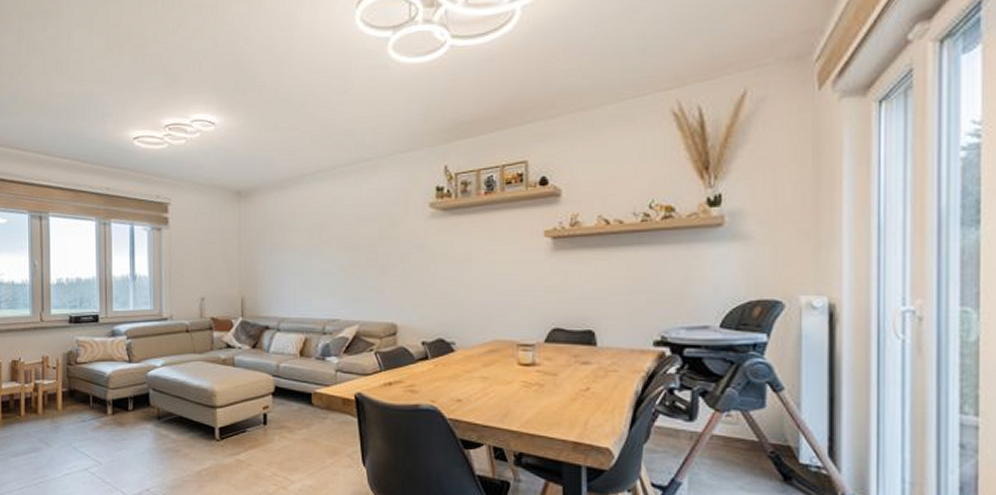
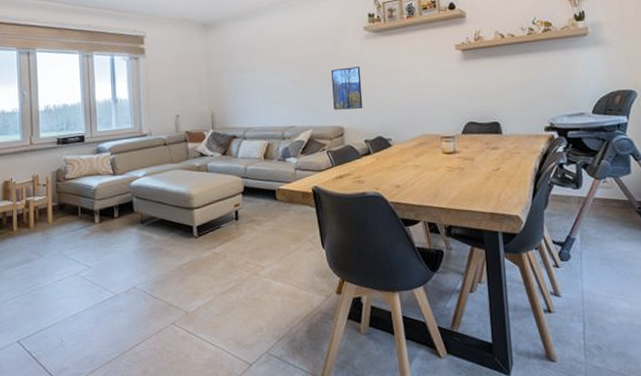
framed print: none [386,252,422,303] -> present [331,66,363,110]

